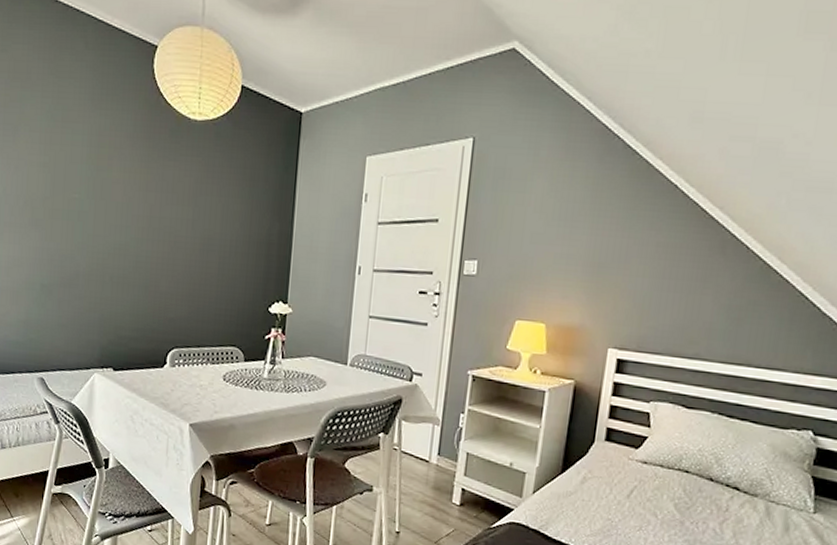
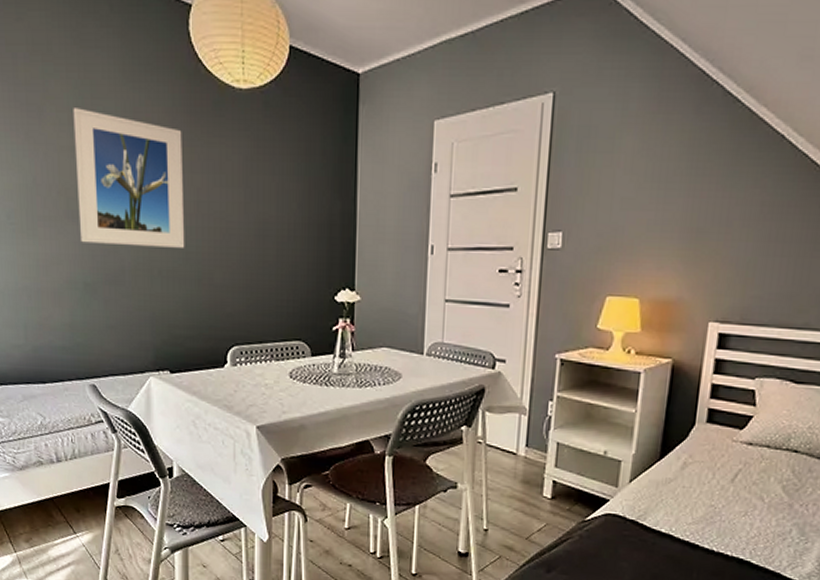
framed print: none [41,129,141,258] -> present [73,108,185,248]

